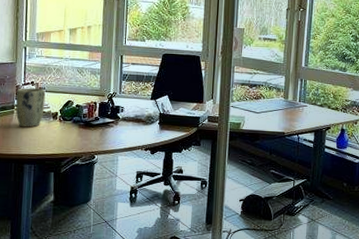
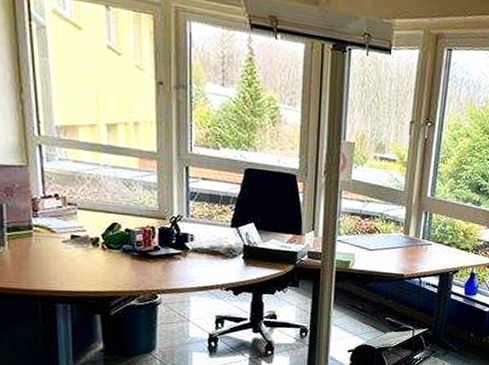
plant pot: present [15,88,46,128] -> none [34,202,79,256]

